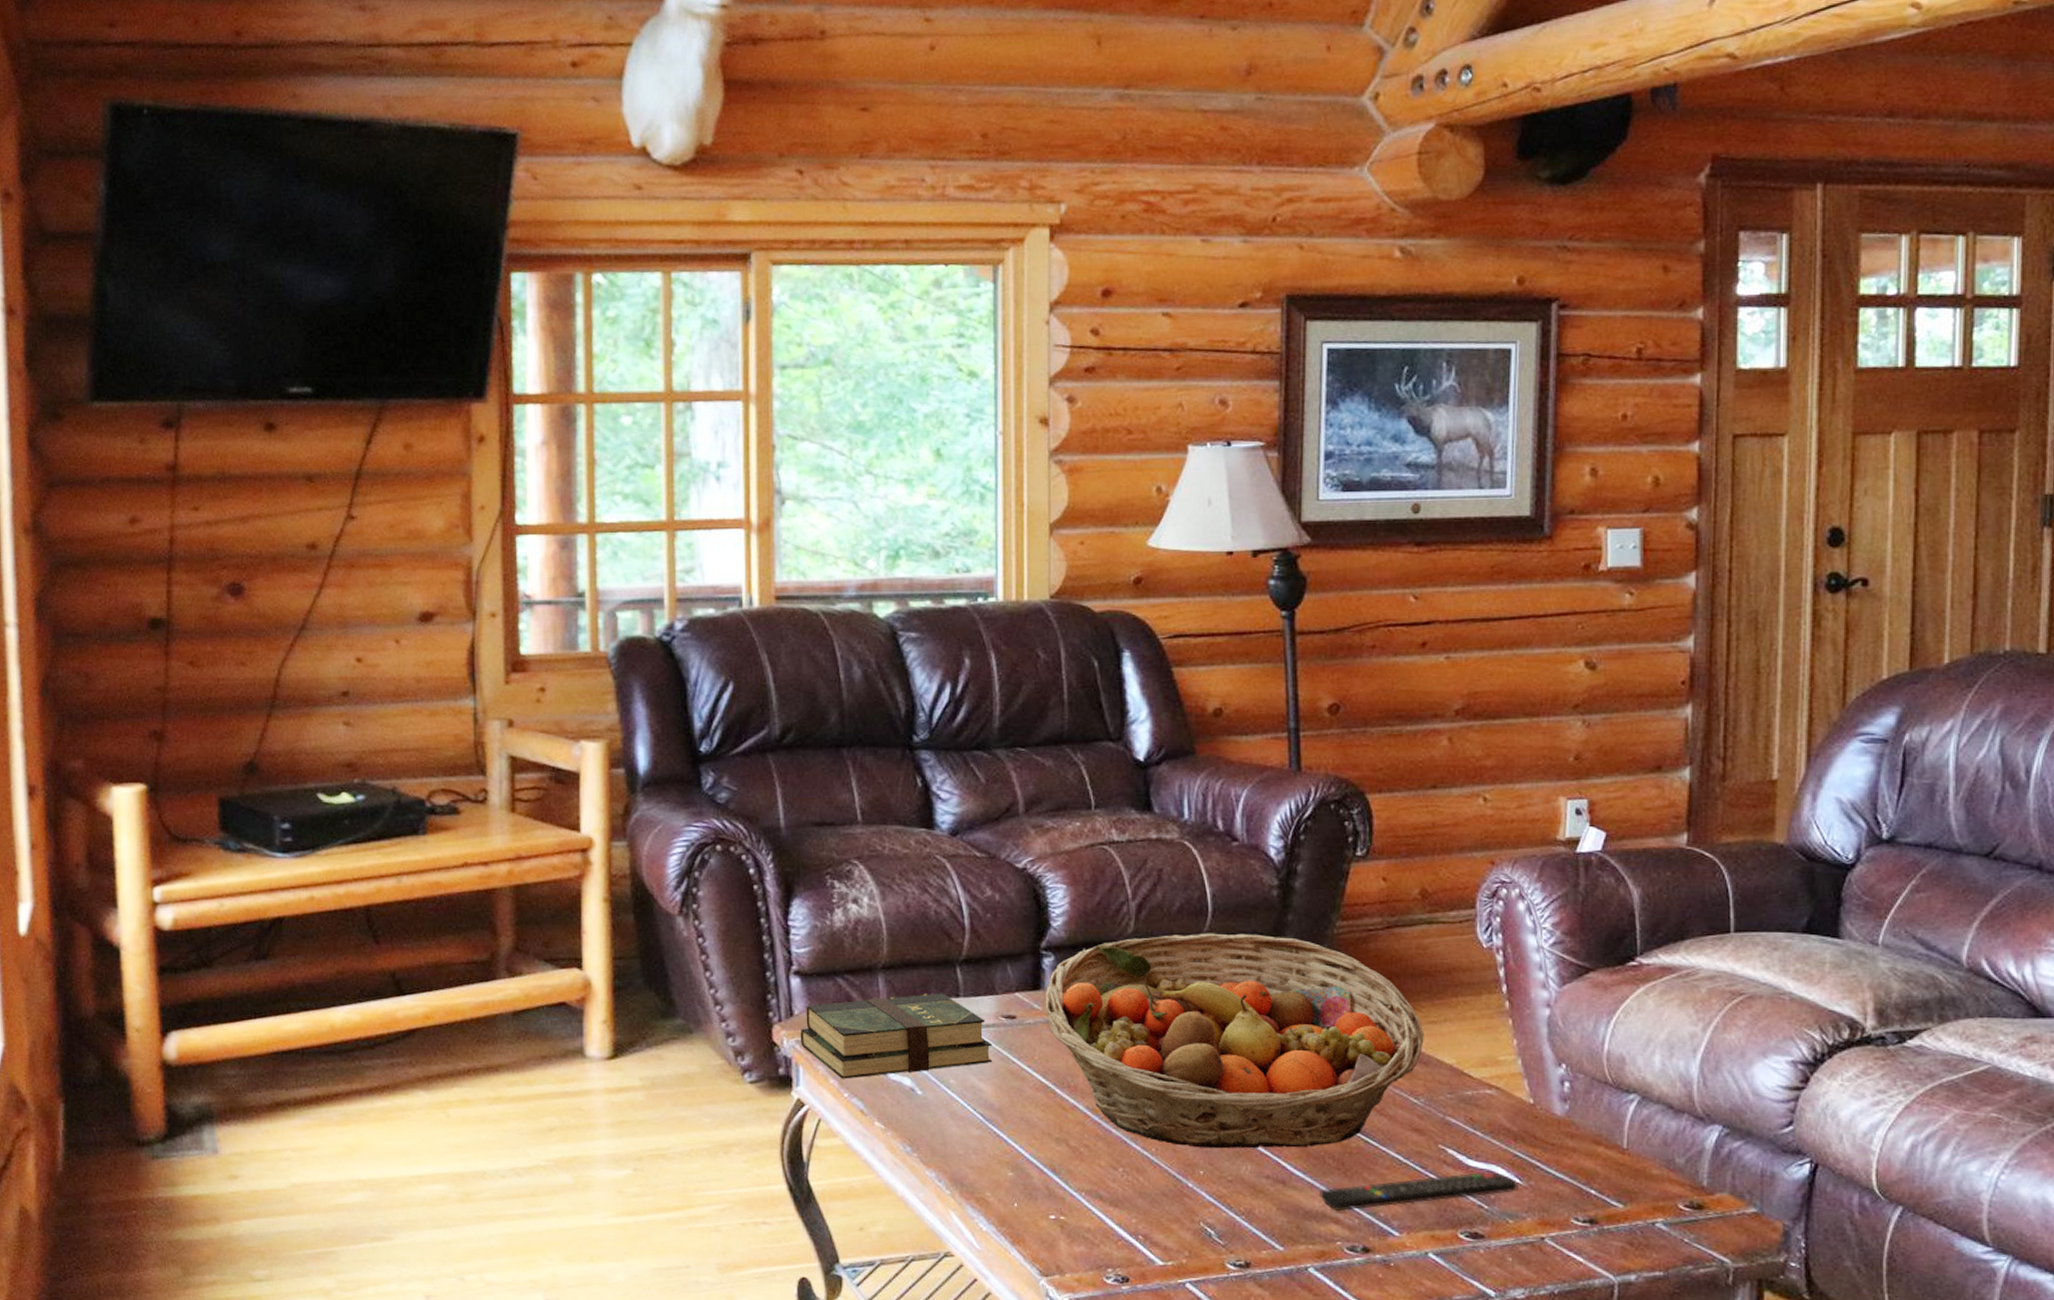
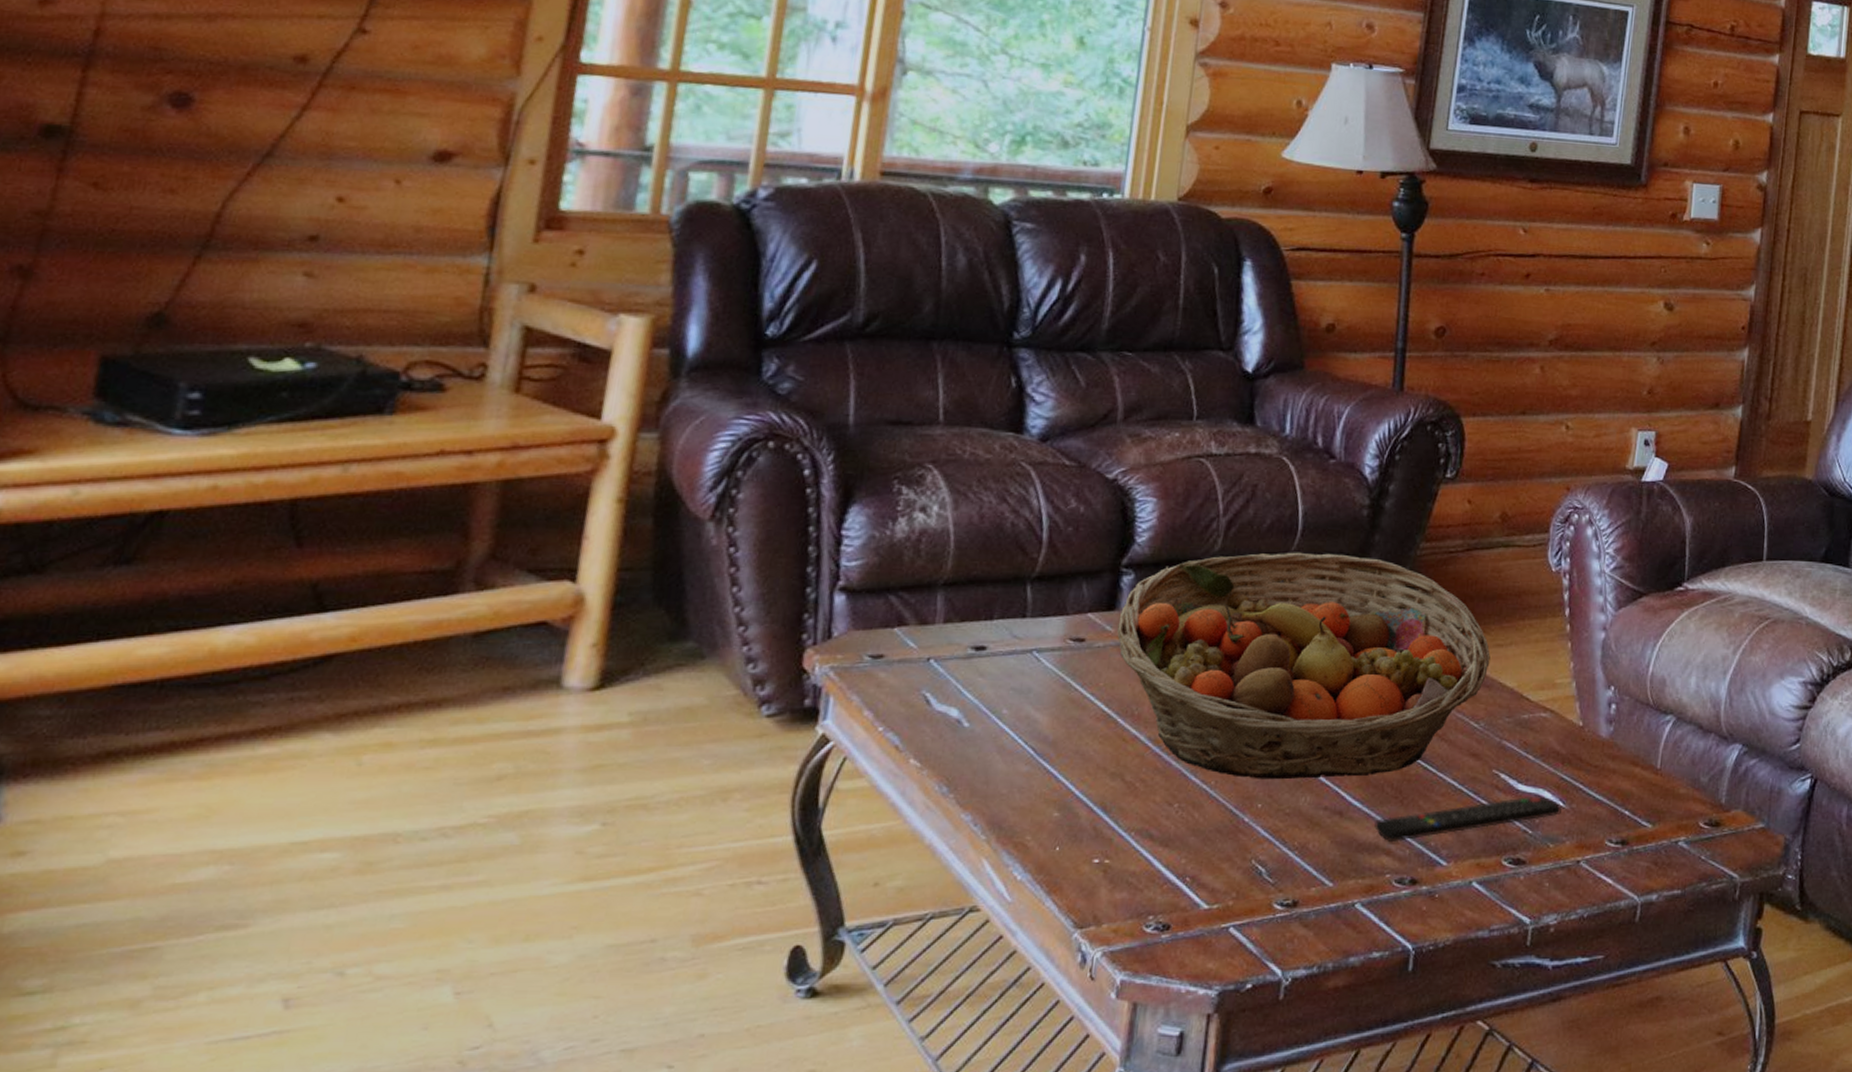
book: present [800,992,993,1079] -> none [835,612,1056,711]

